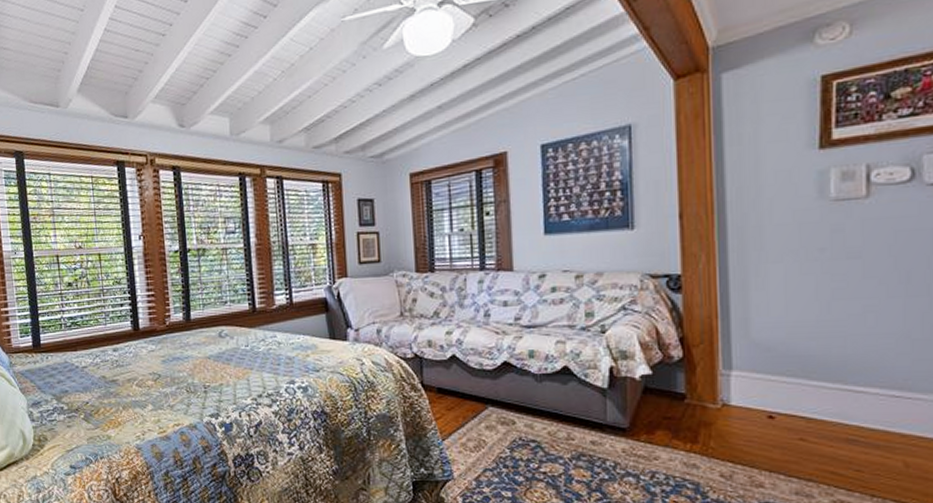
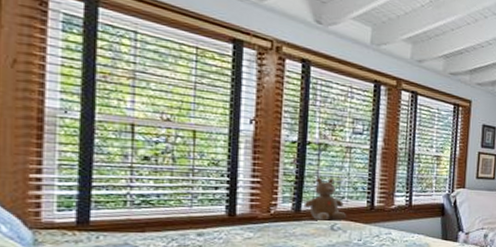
stuffed bear: none [192,282,231,328] -> present [303,177,346,221]

